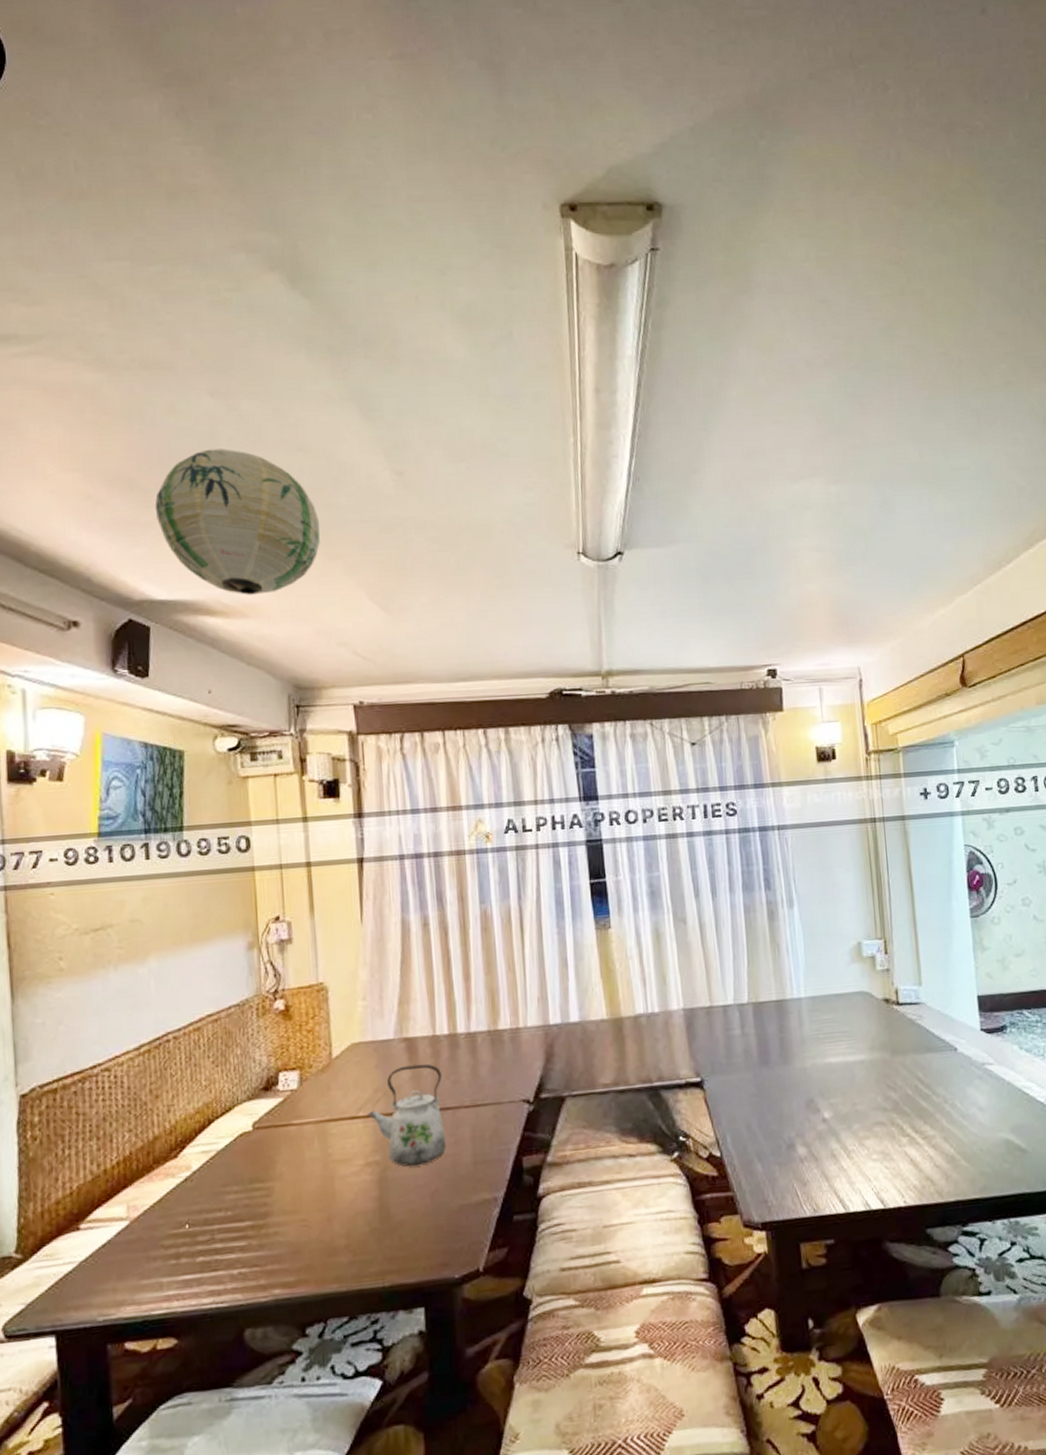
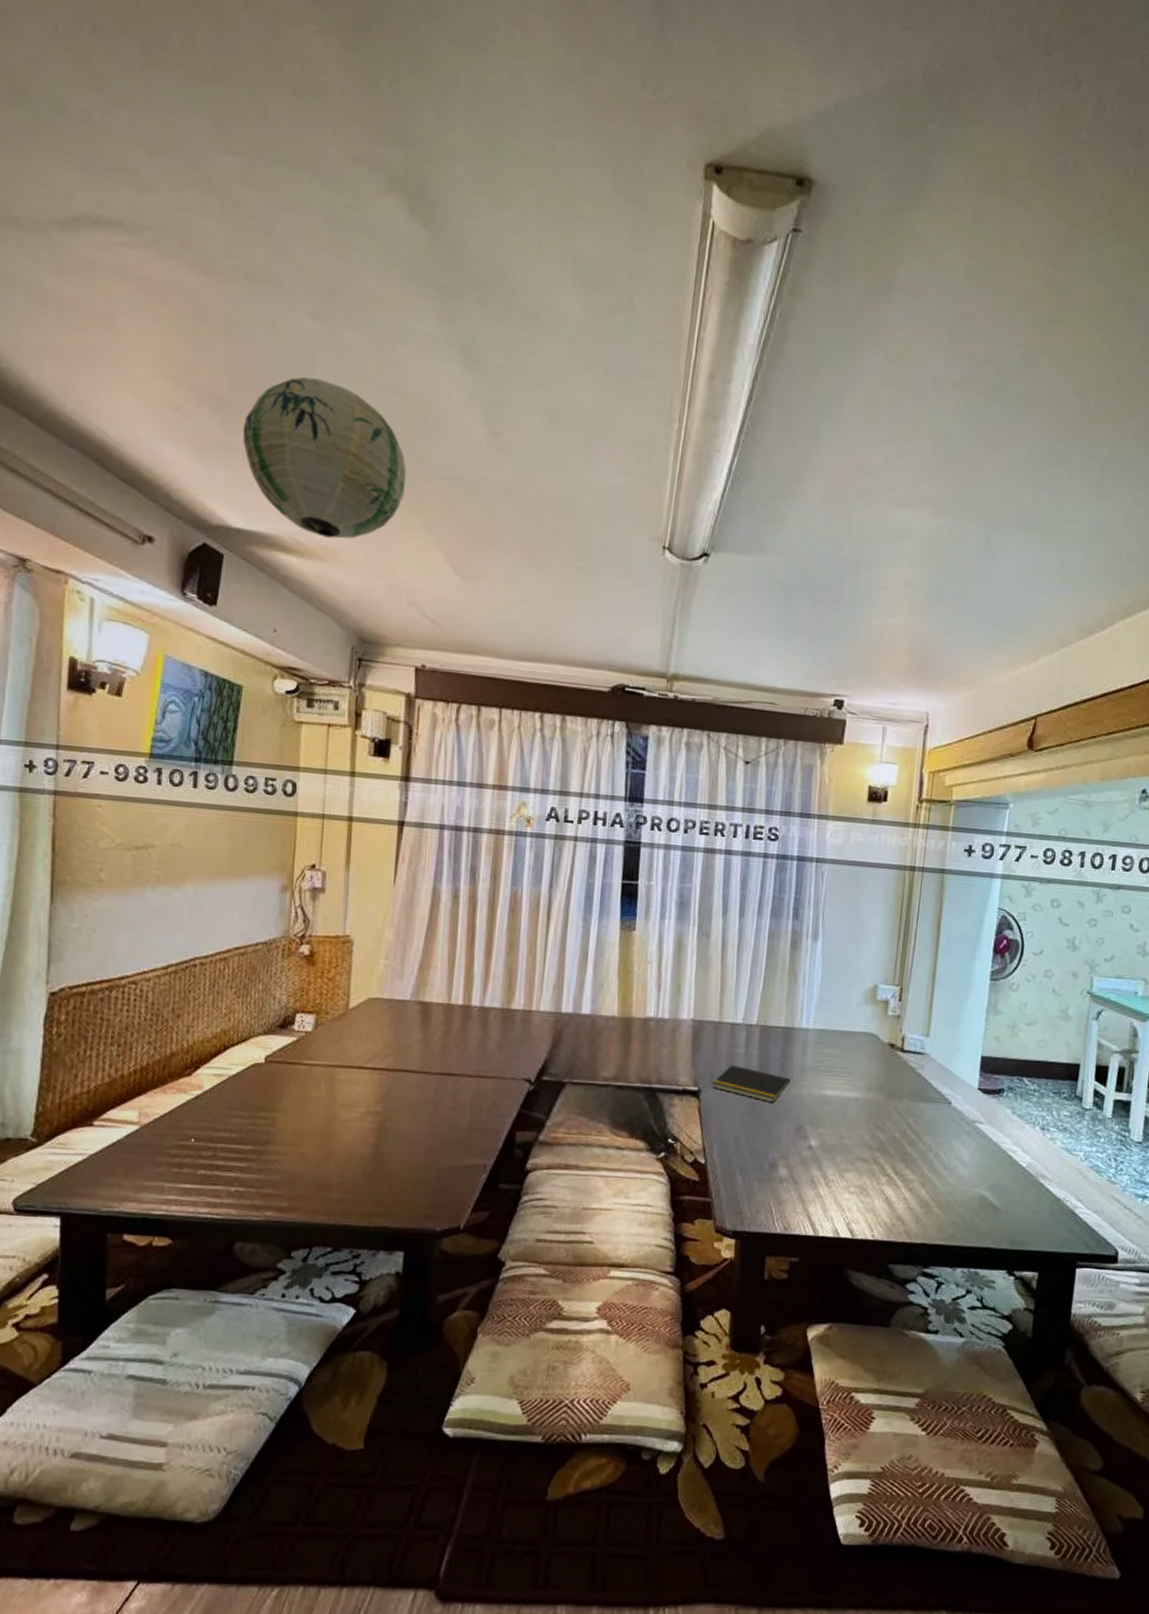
kettle: present [367,1063,446,1167] -> none [374,1027,451,1122]
notepad: none [714,1048,792,1081] -> present [712,1065,791,1103]

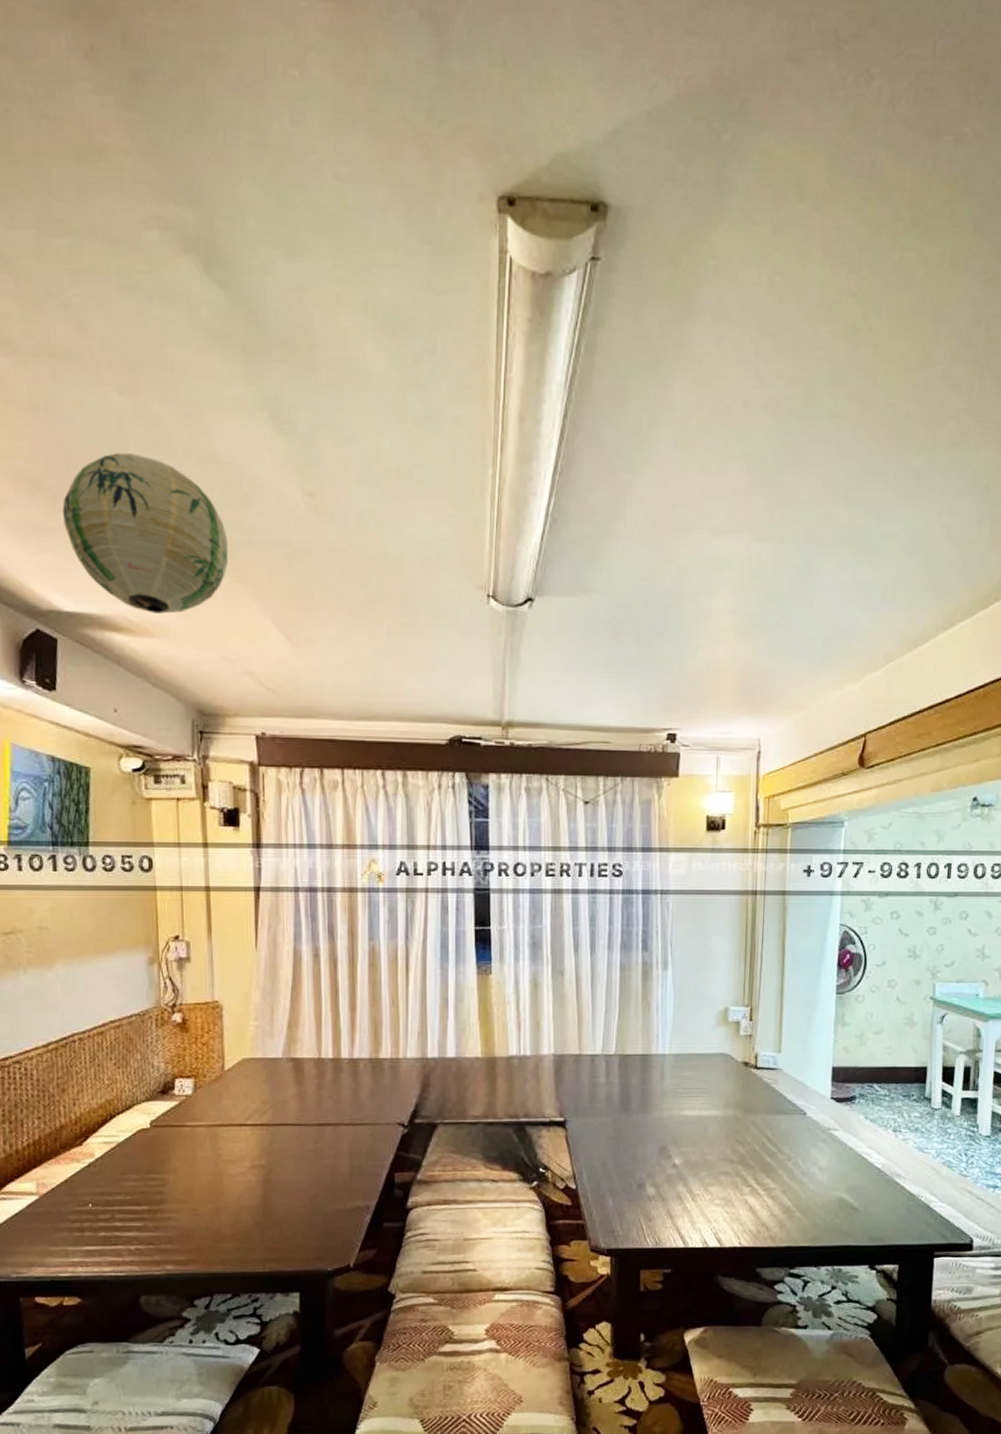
notepad: present [712,1065,791,1103] -> none [577,1094,651,1127]

